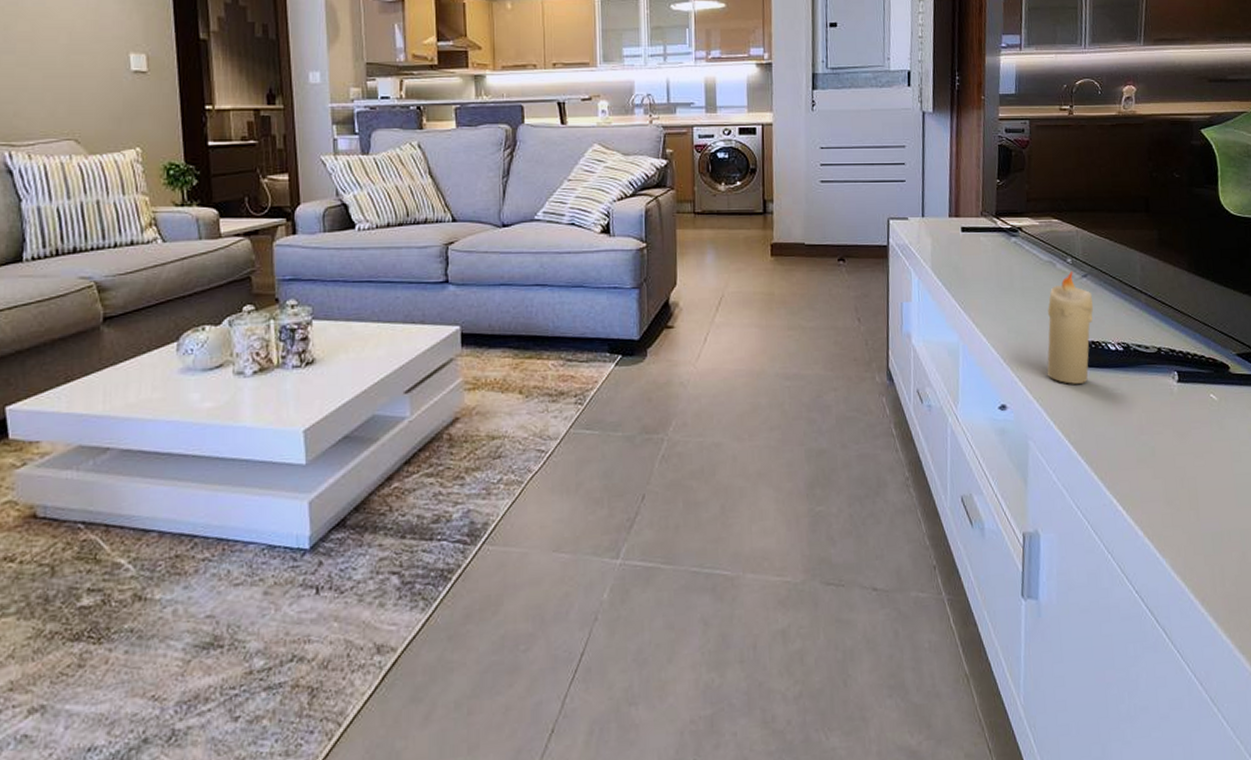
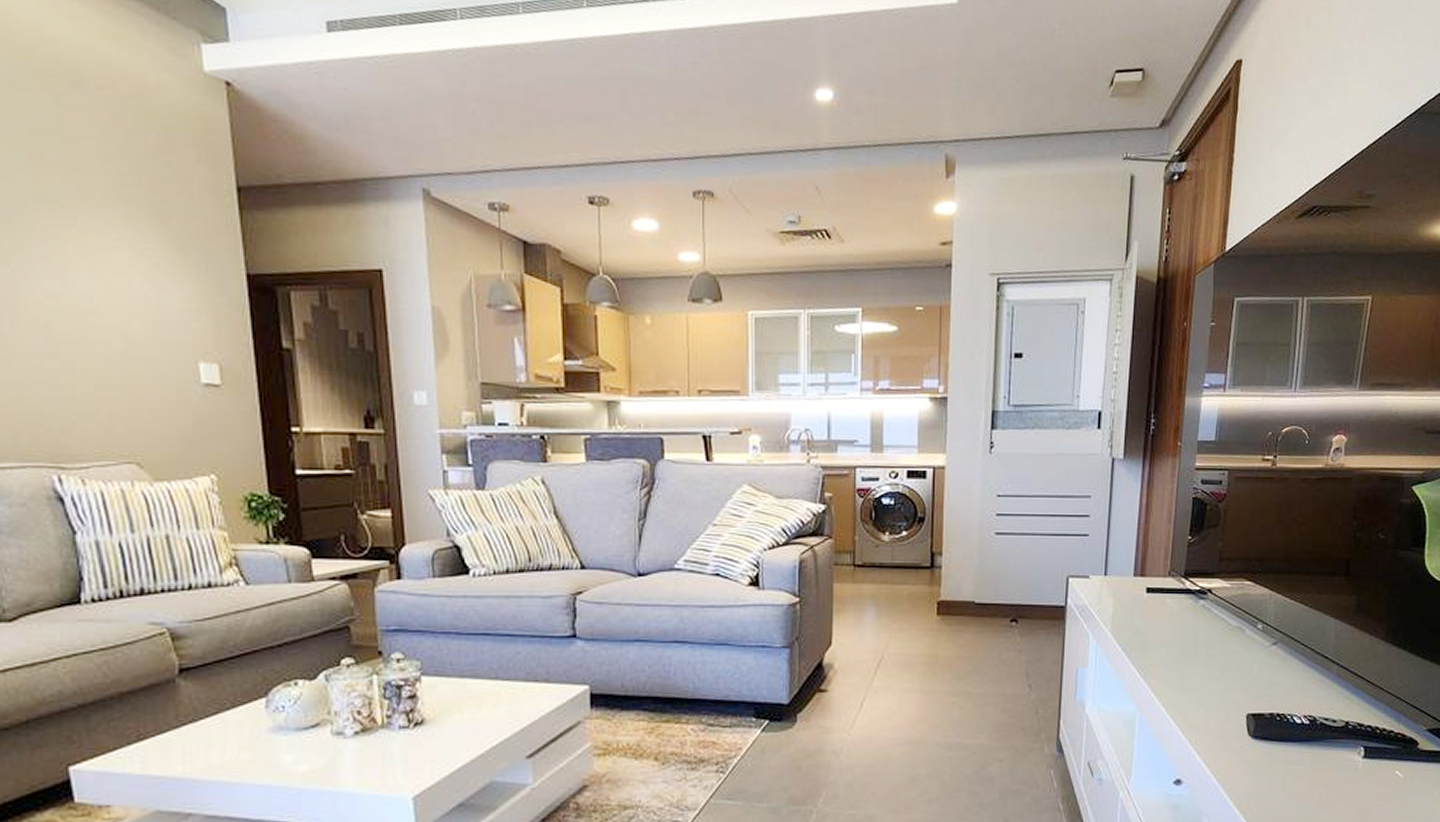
candle: present [1047,270,1094,384] -> none [1227,637,1282,759]

